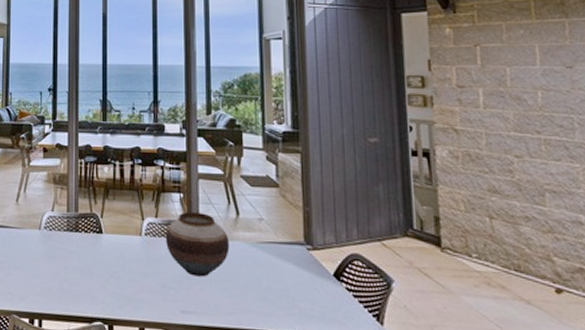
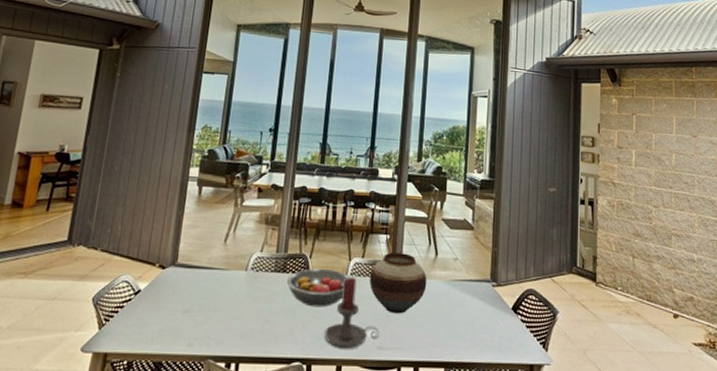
fruit bowl: none [81,227,145,268] -> present [287,268,351,308]
candle holder: none [123,237,181,311] -> present [324,276,379,349]

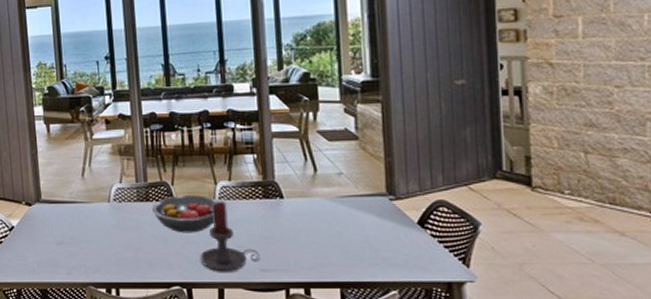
vase: present [369,252,427,314] -> none [239,172,308,235]

